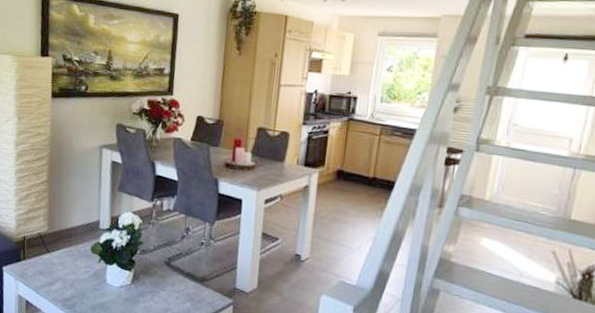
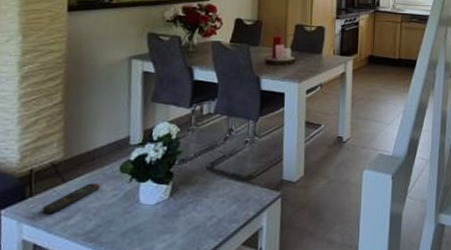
remote control: none [32,257,76,278] -> present [42,183,100,214]

